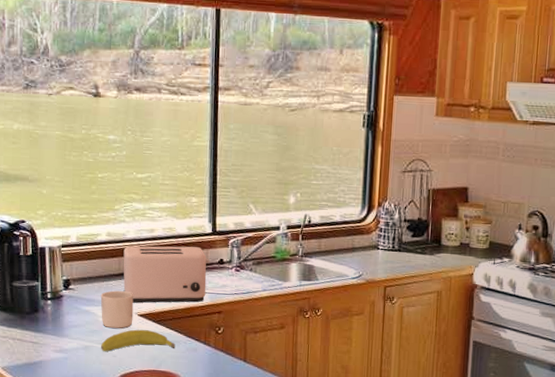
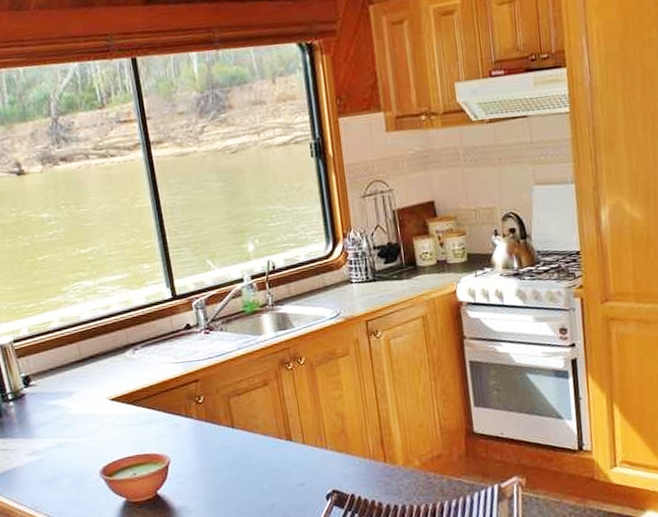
mug: present [100,290,134,329] -> none [65,376,106,420]
fruit: present [101,329,176,352] -> none [76,413,156,446]
toaster: present [123,246,210,303] -> none [81,315,178,388]

